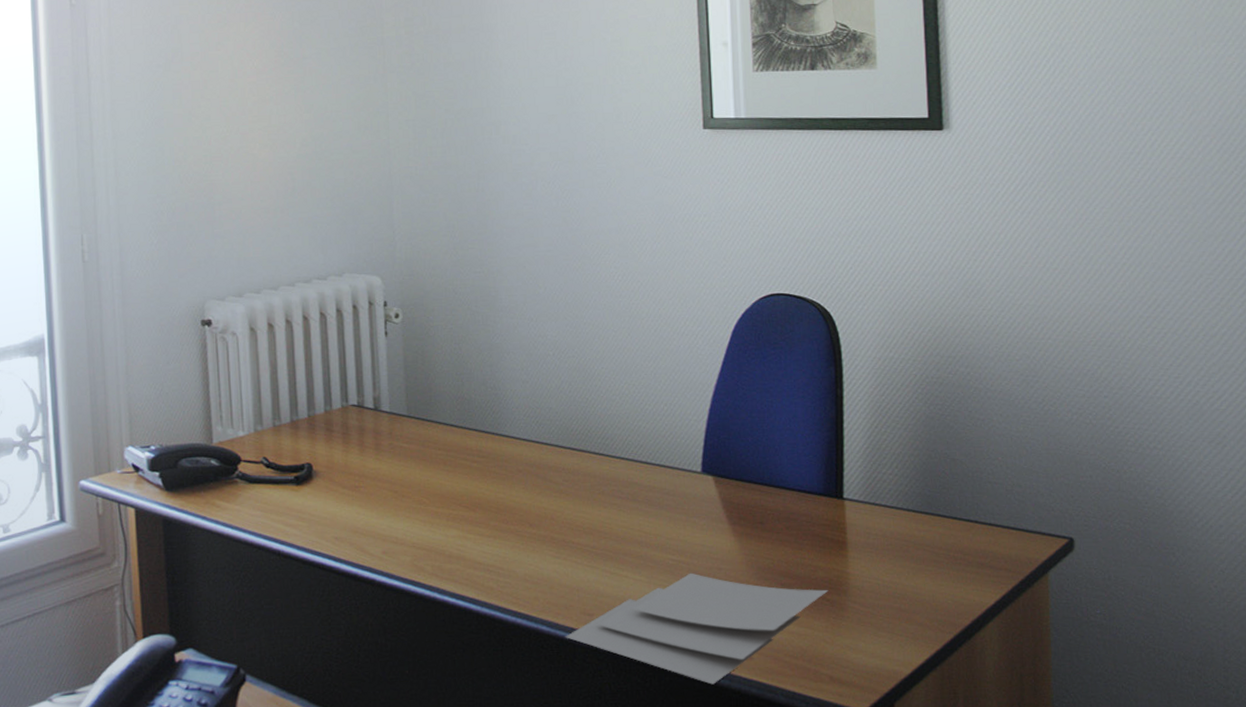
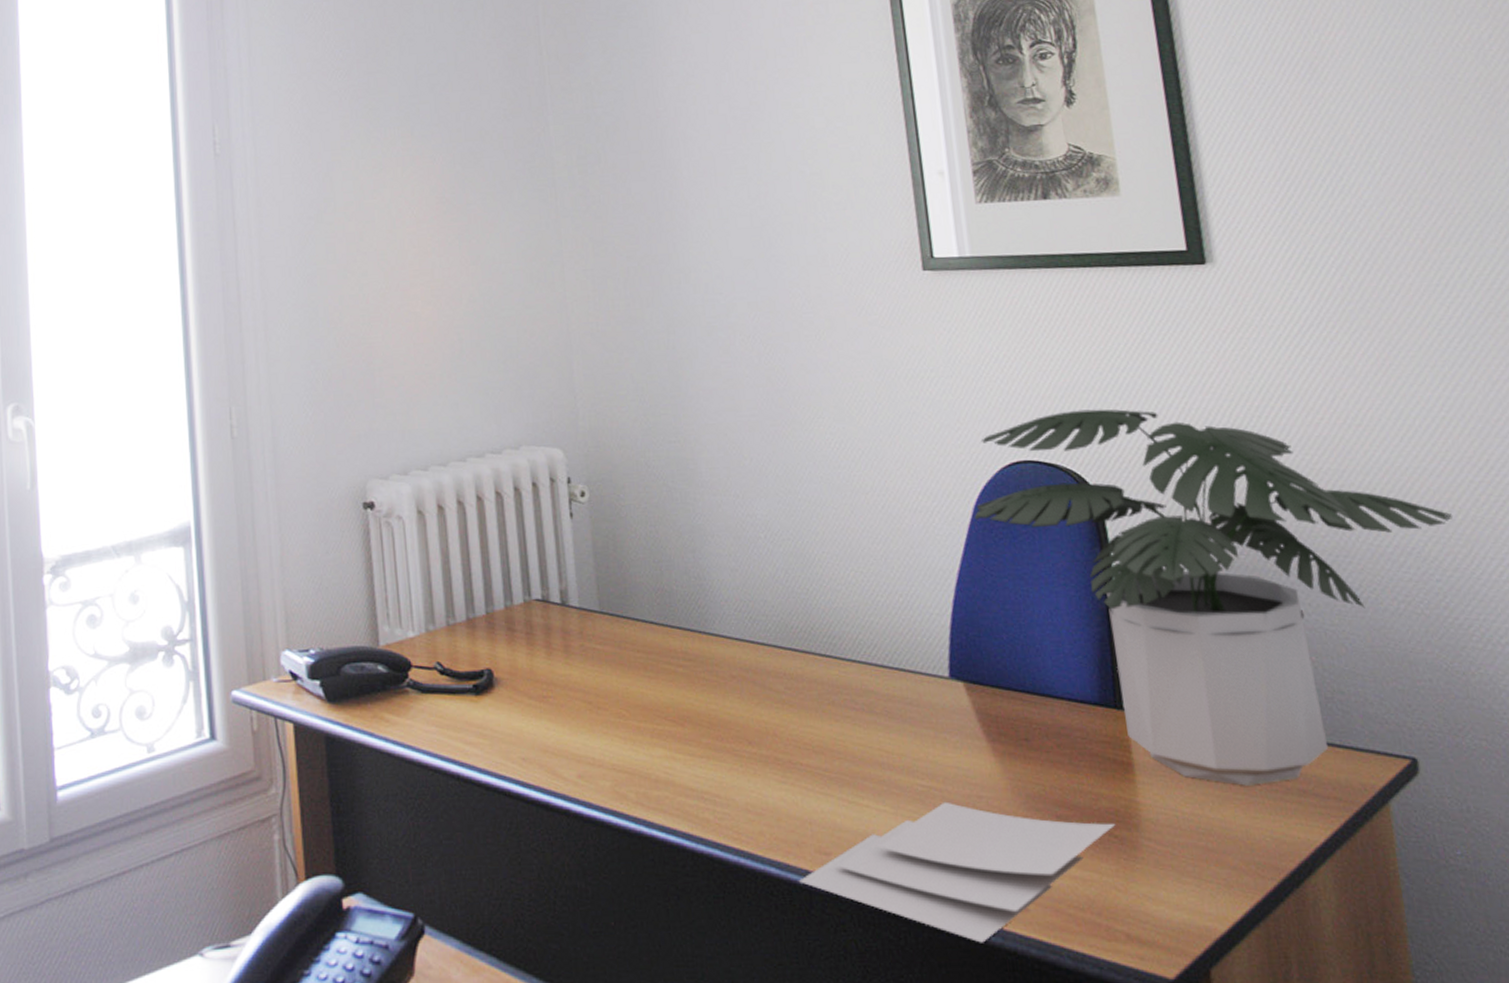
potted plant: none [732,251,1123,560] -> present [974,409,1453,786]

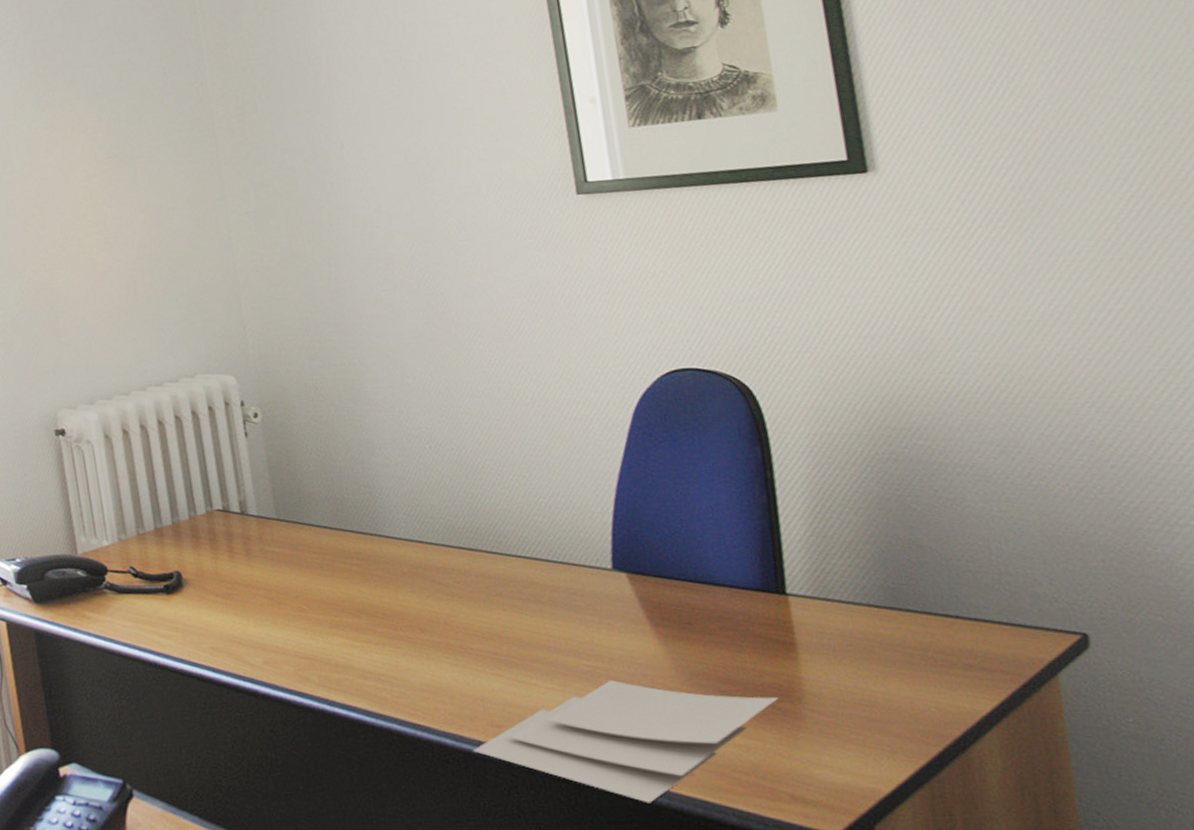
potted plant: present [974,409,1453,786] -> none [633,316,1130,662]

